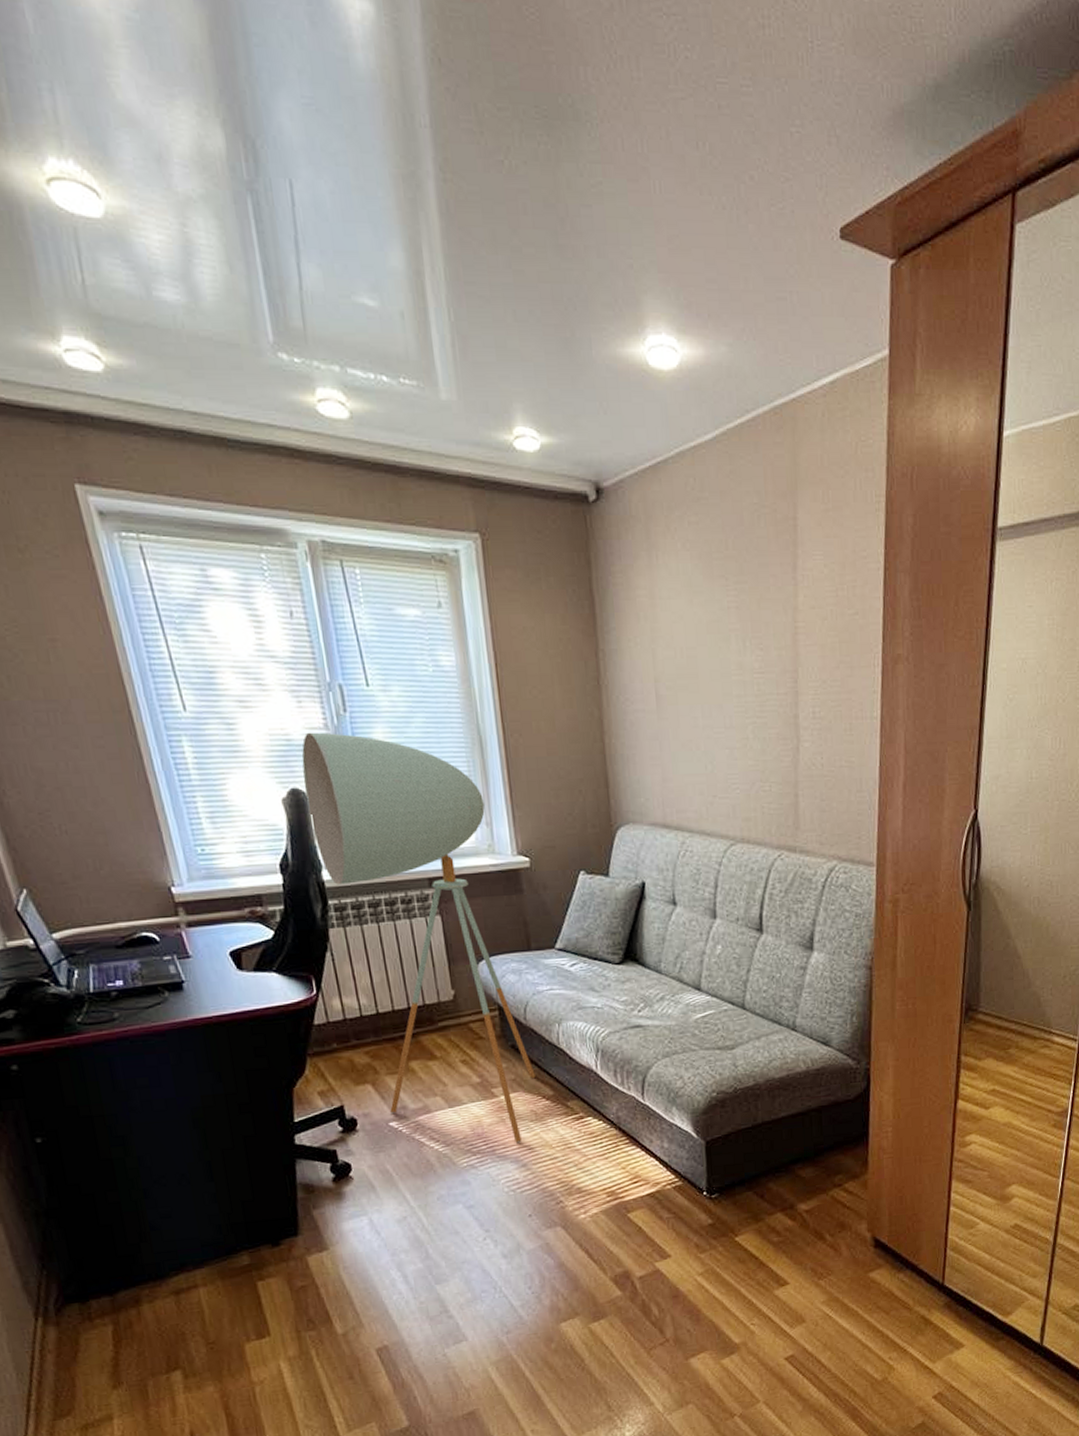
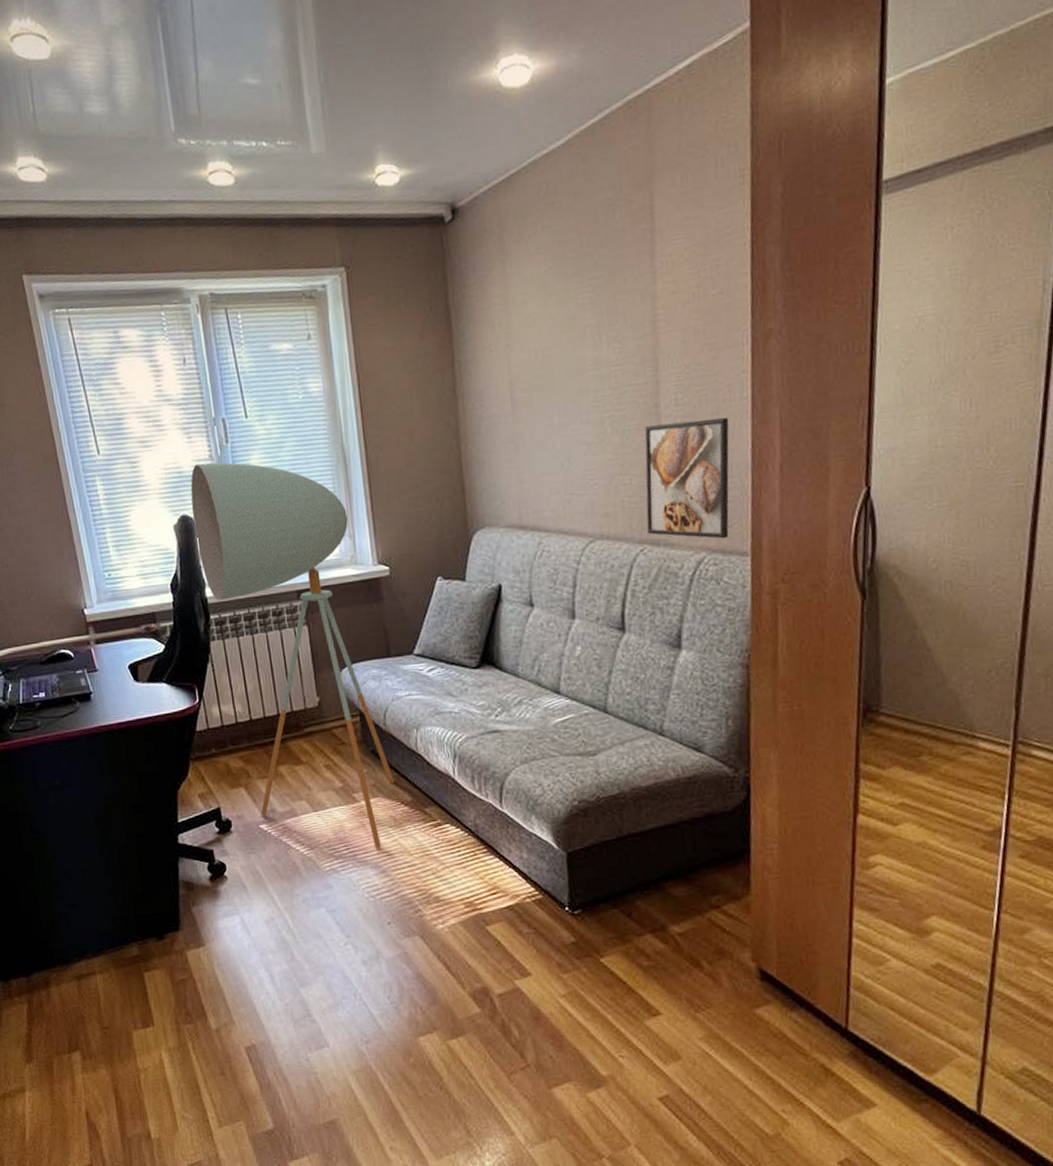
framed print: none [784,734,861,849] -> present [645,417,729,539]

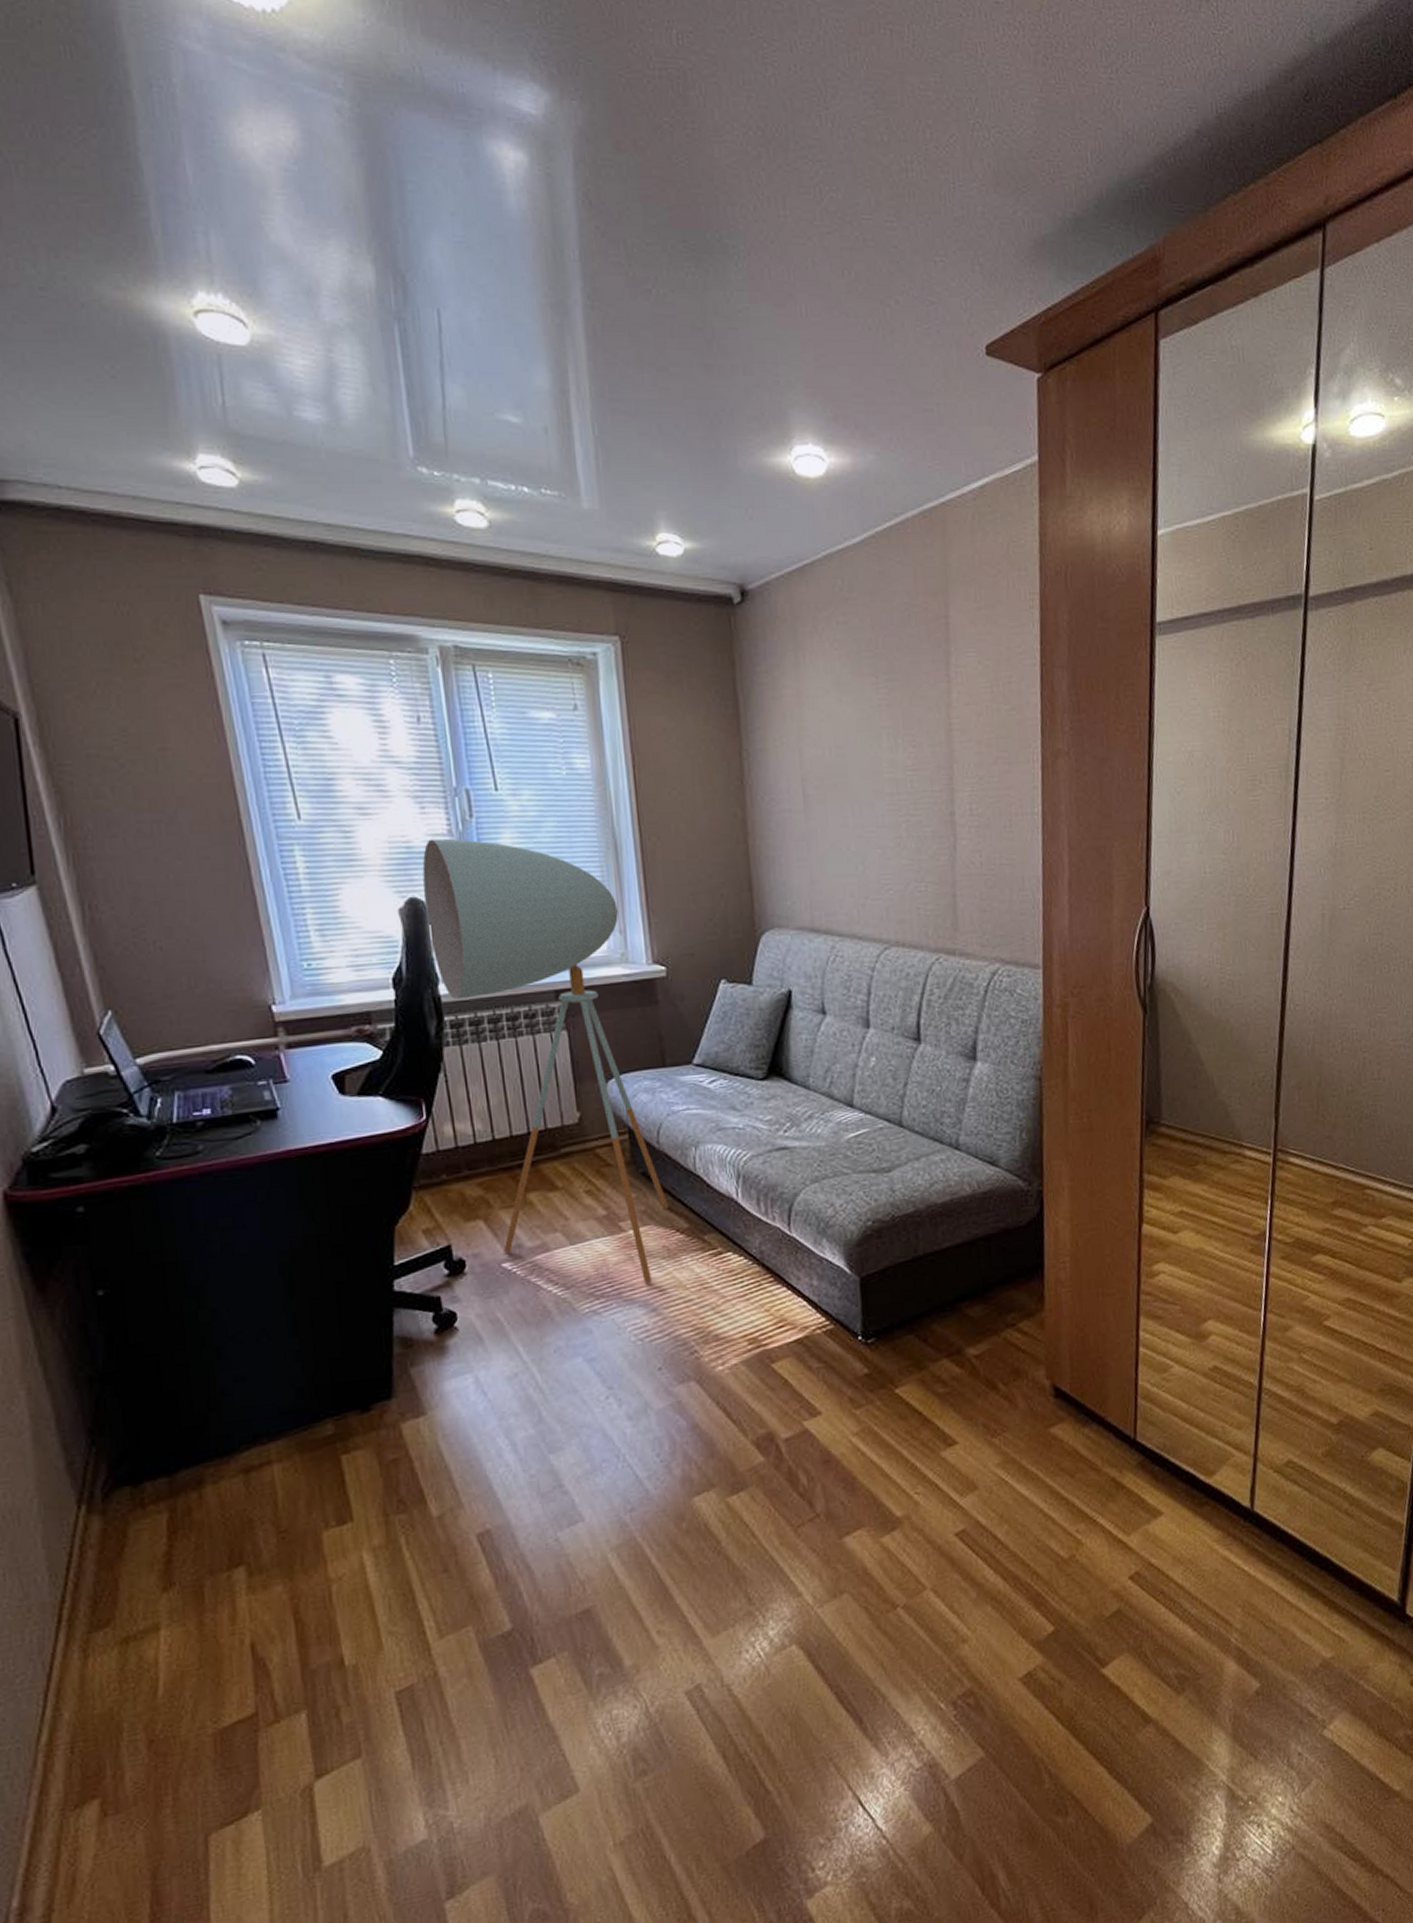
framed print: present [645,417,729,539] -> none [940,830,1022,951]

